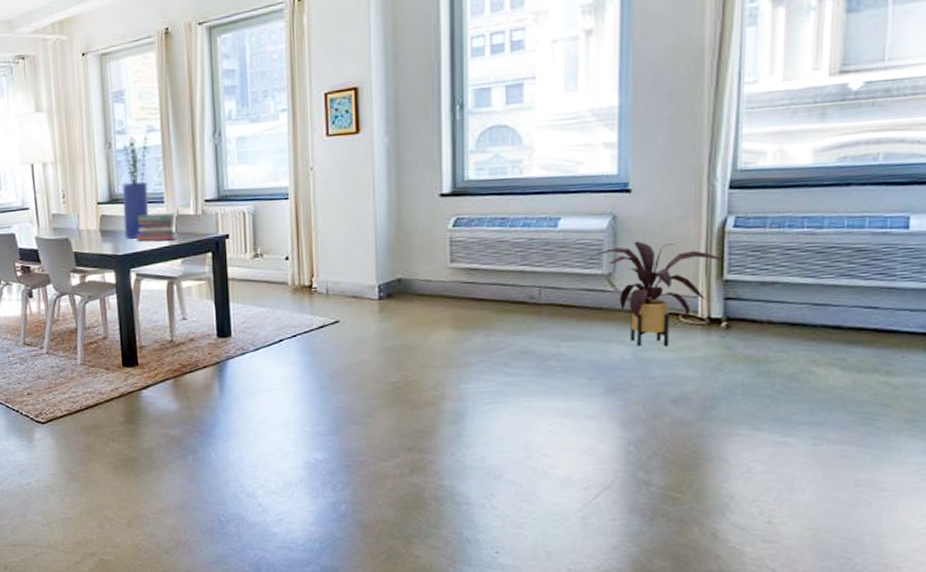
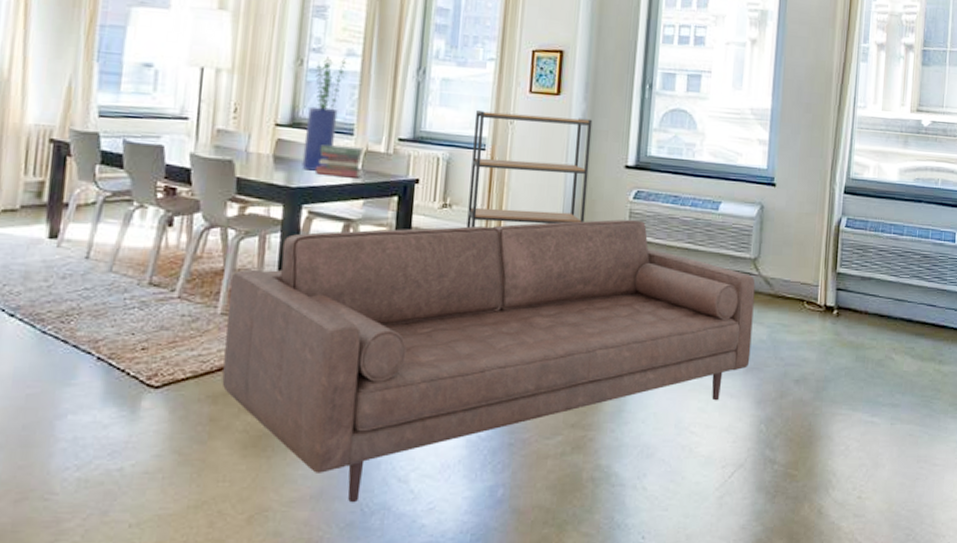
sofa: none [83,247,612,513] -> present [222,219,756,503]
bookshelf: none [275,152,400,274] -> present [466,111,593,228]
house plant: present [588,241,726,347] -> none [740,230,839,330]

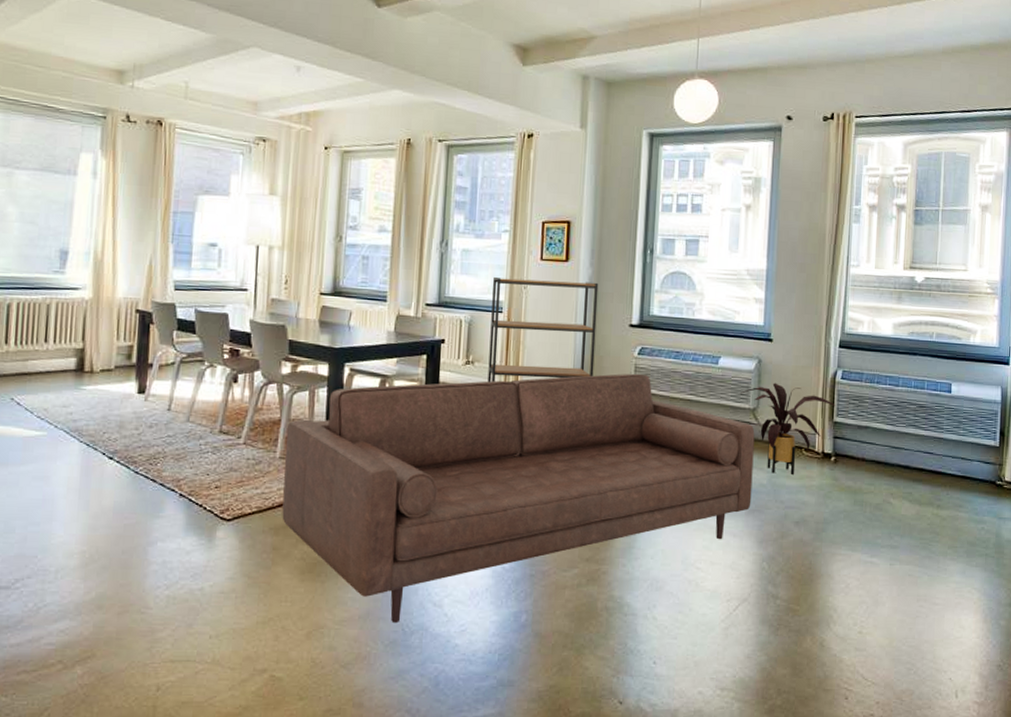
vase: present [302,56,346,171] -> none [343,233,379,333]
books: present [314,143,363,178] -> none [354,309,396,339]
house plant: none [740,230,839,330] -> present [739,383,835,476]

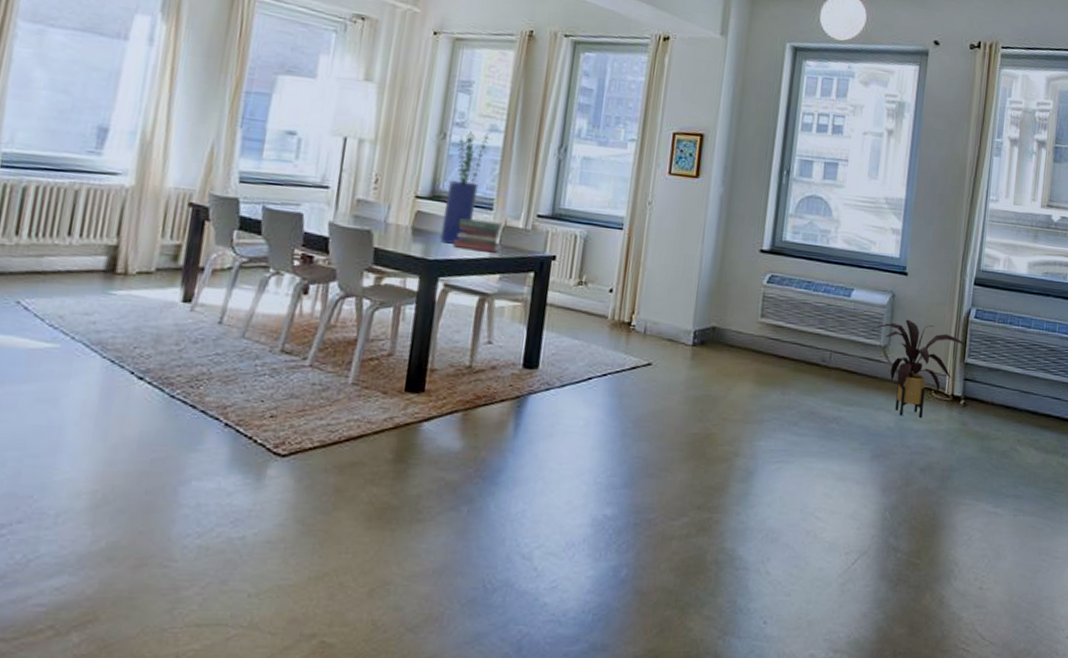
sofa: present [282,373,755,624] -> none [349,302,885,579]
vase: none [343,233,379,333] -> present [440,131,489,244]
books: none [354,309,396,339] -> present [452,217,502,253]
bookshelf: present [487,277,599,382] -> none [601,190,730,307]

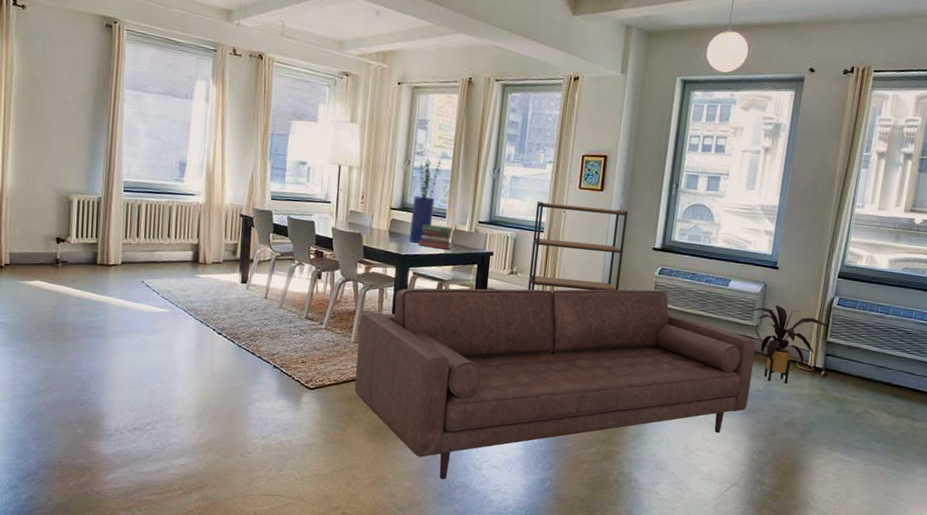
sofa: none [349,302,885,579] -> present [354,288,756,480]
bookshelf: none [601,190,730,307] -> present [528,202,628,291]

